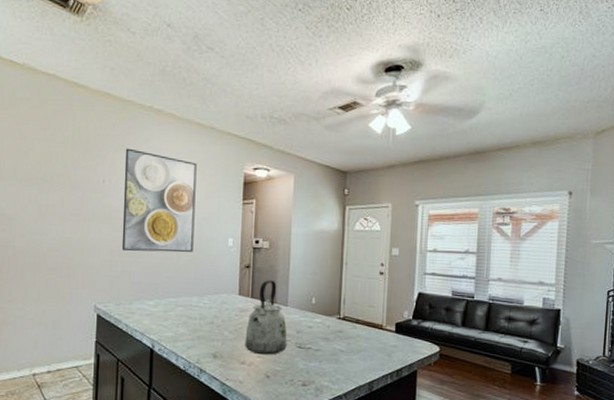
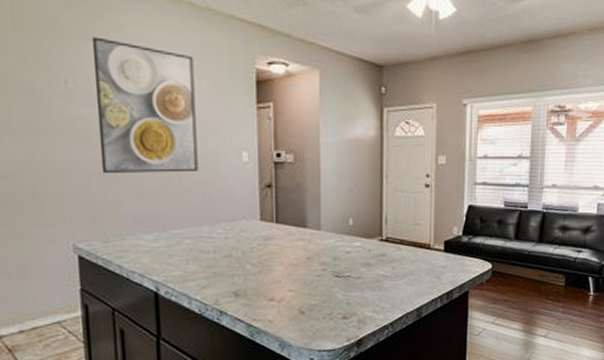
kettle: present [245,280,287,355] -> none [272,200,323,289]

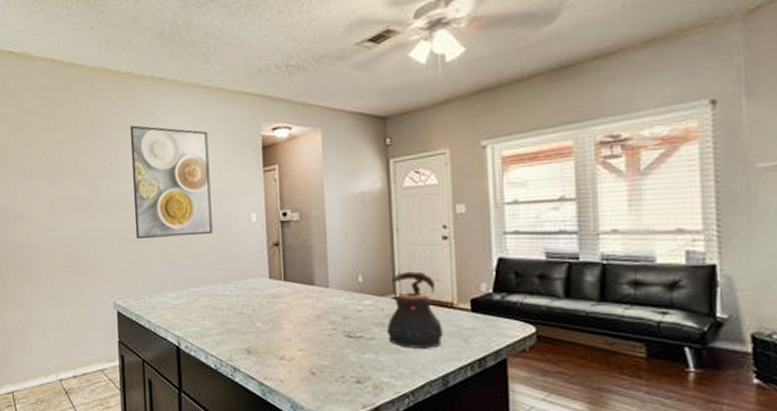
teapot: none [372,216,420,286] -> present [387,271,443,350]

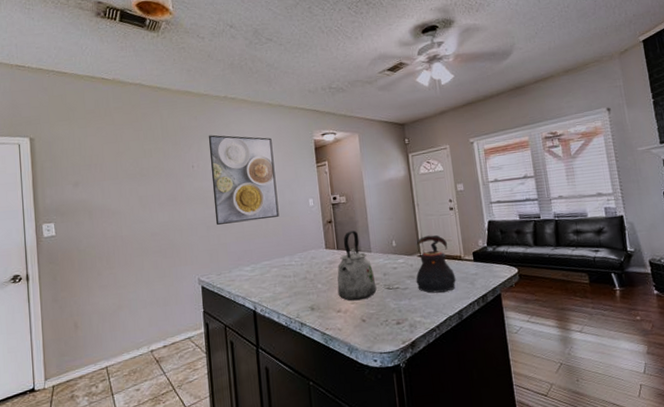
kettle: none [281,258,333,348] -> present [337,230,377,301]

